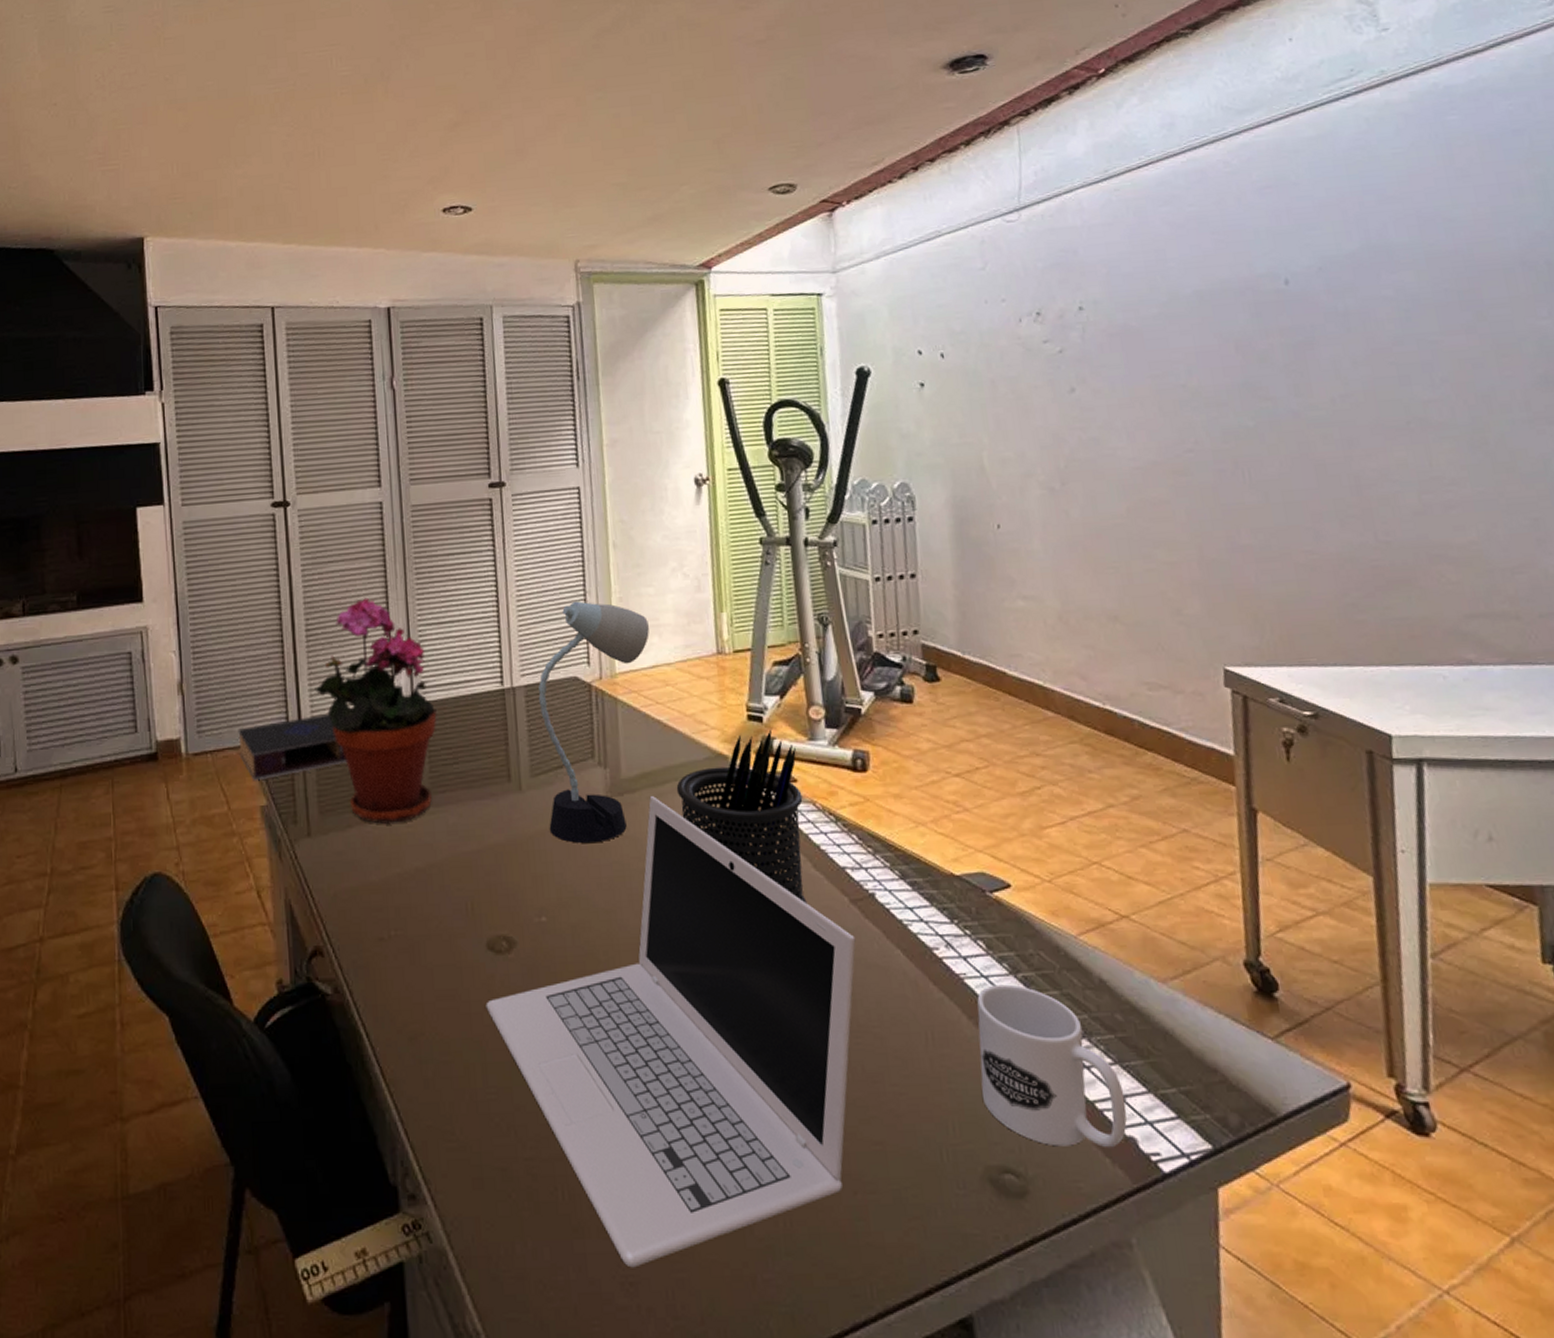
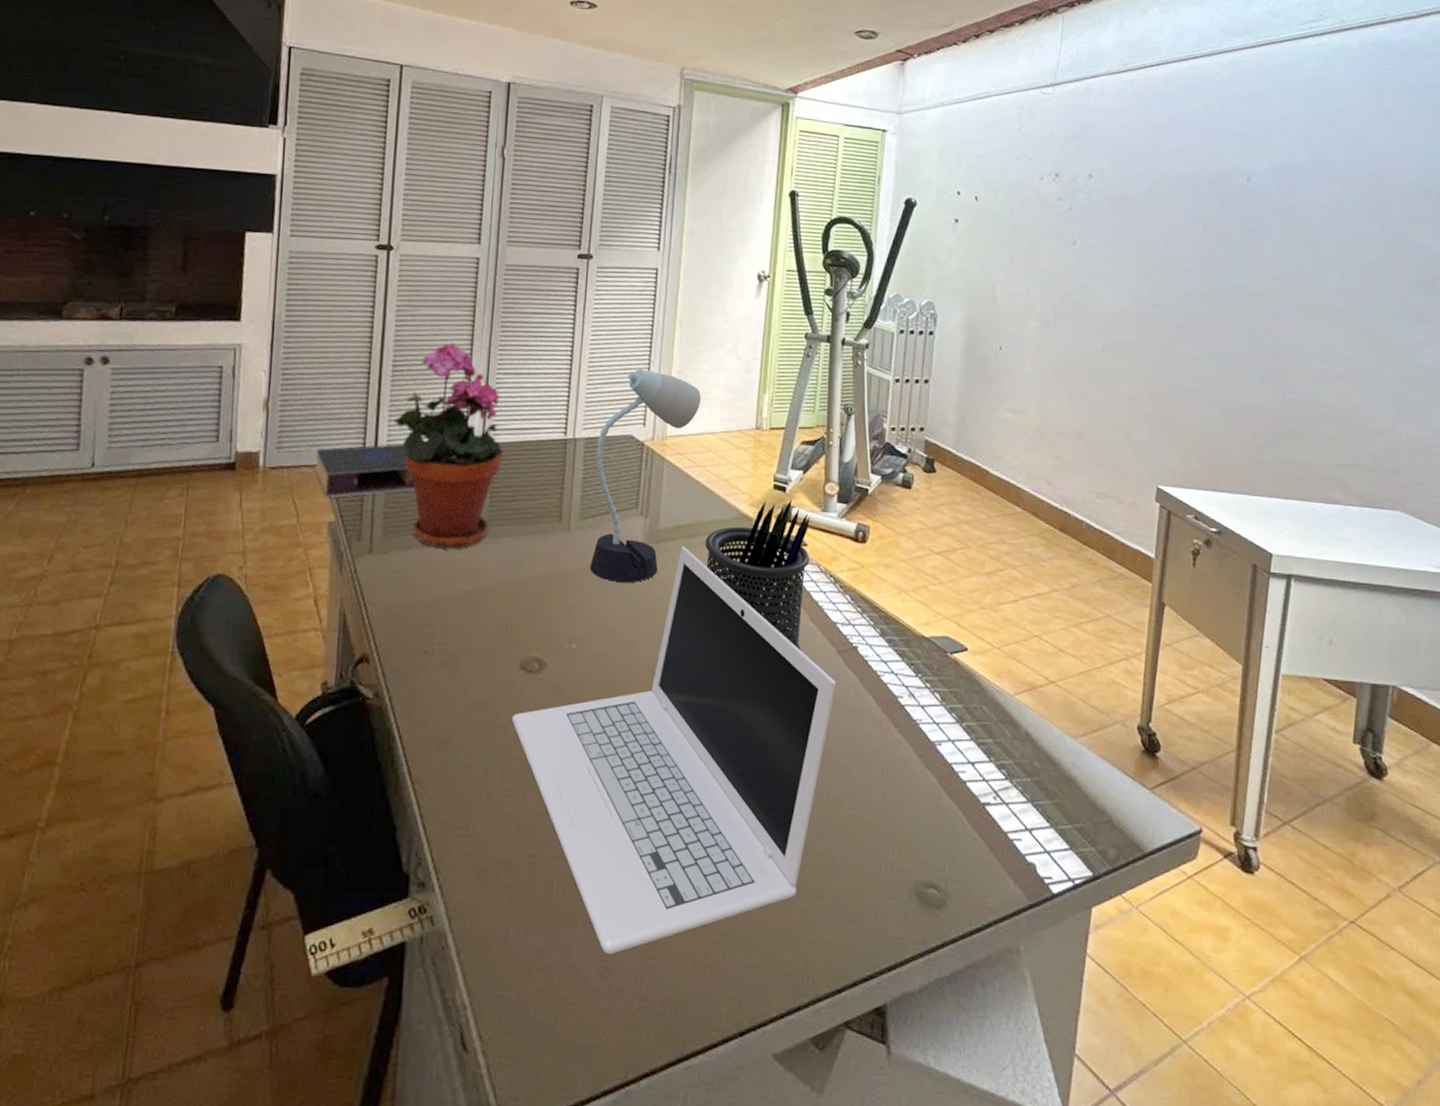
mug: present [977,984,1127,1147] -> none [920,731,1032,870]

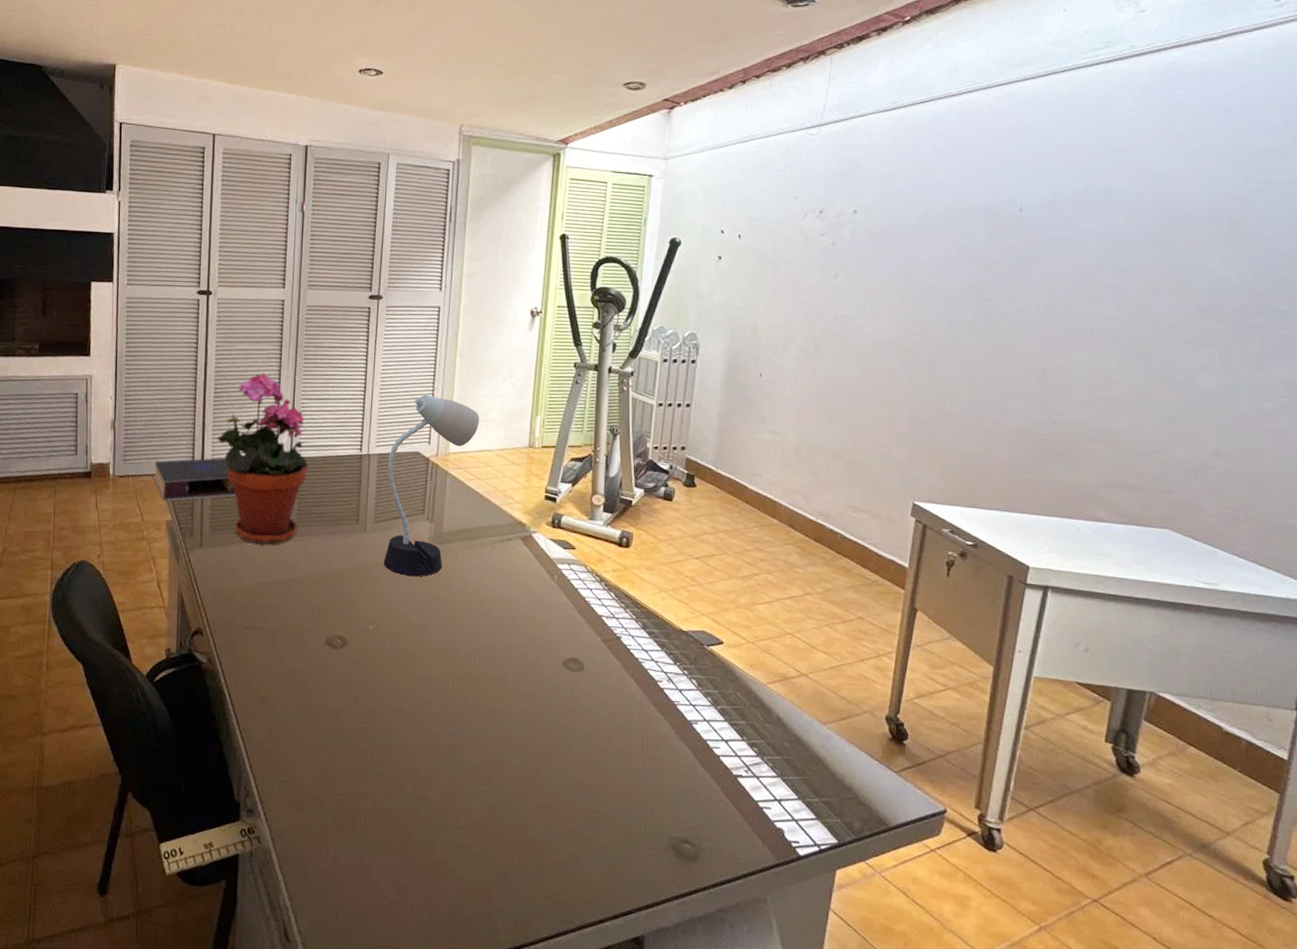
laptop: present [511,547,837,955] -> none [320,547,602,877]
pen holder: present [705,499,810,652] -> none [483,508,578,639]

